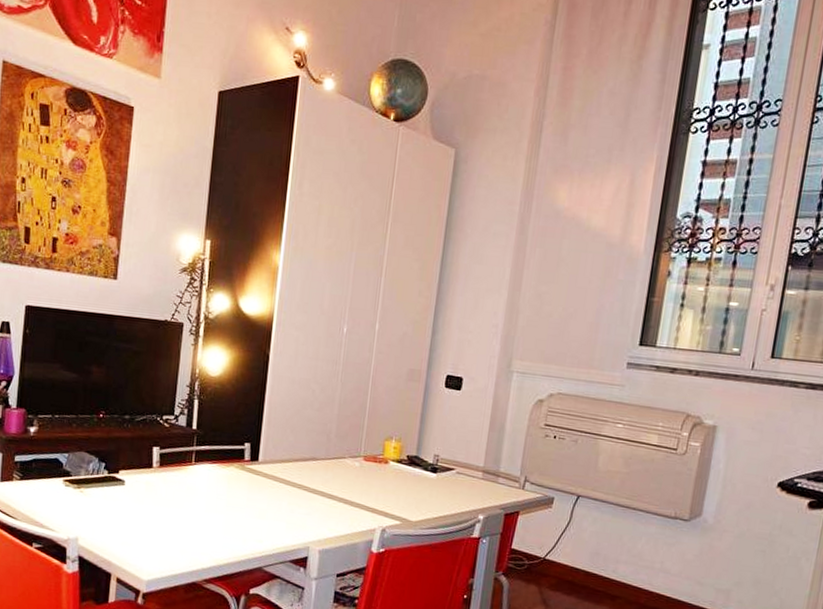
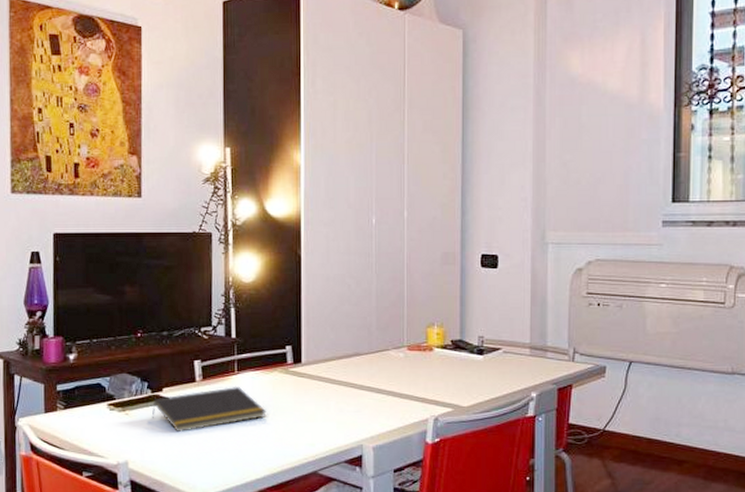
notepad: none [105,476,219,515] -> present [151,386,267,433]

